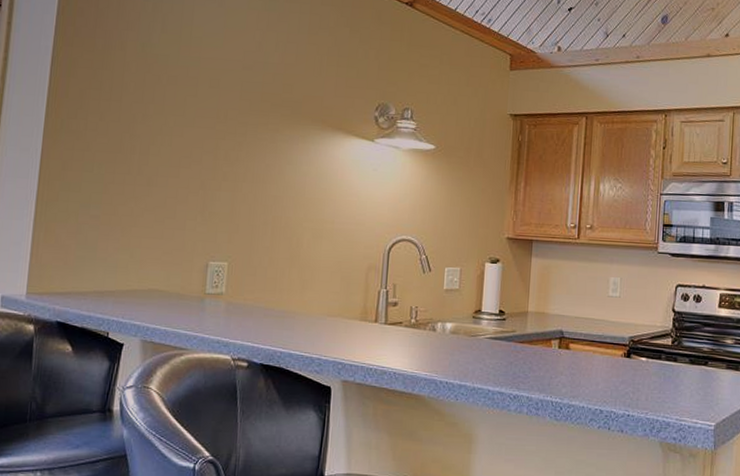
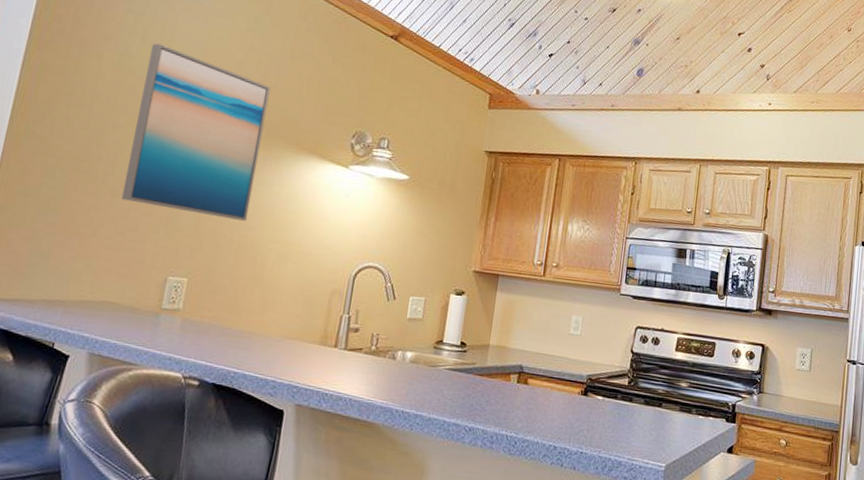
wall art: none [157,29,291,202] -> present [121,43,271,221]

